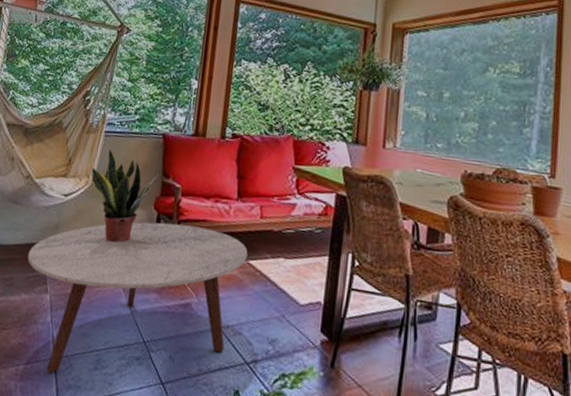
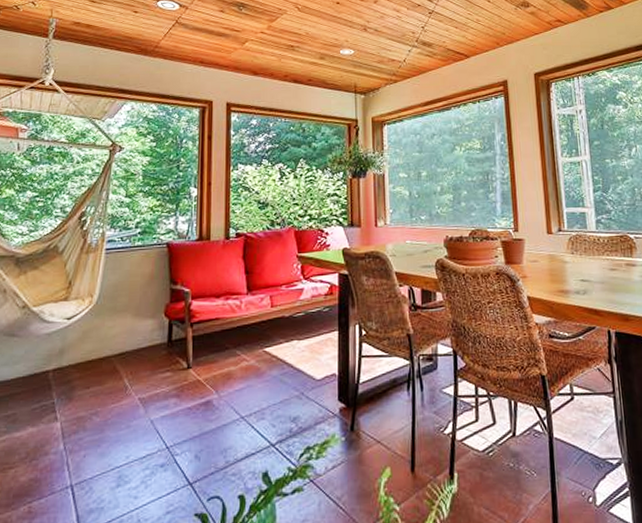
coffee table: present [27,222,248,374] -> none [31,325,263,503]
potted plant: present [91,150,158,243] -> none [94,266,166,357]

